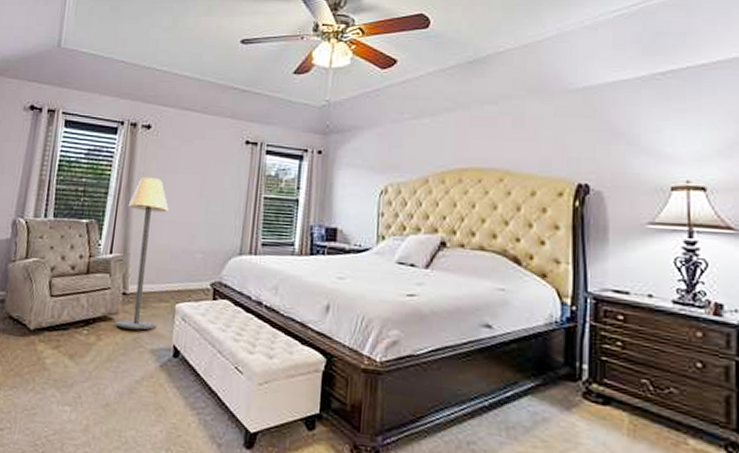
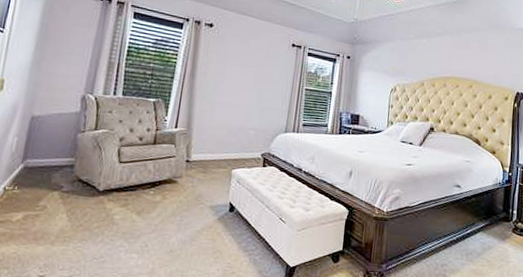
floor lamp: present [115,176,169,330] -> none [179,66,228,191]

